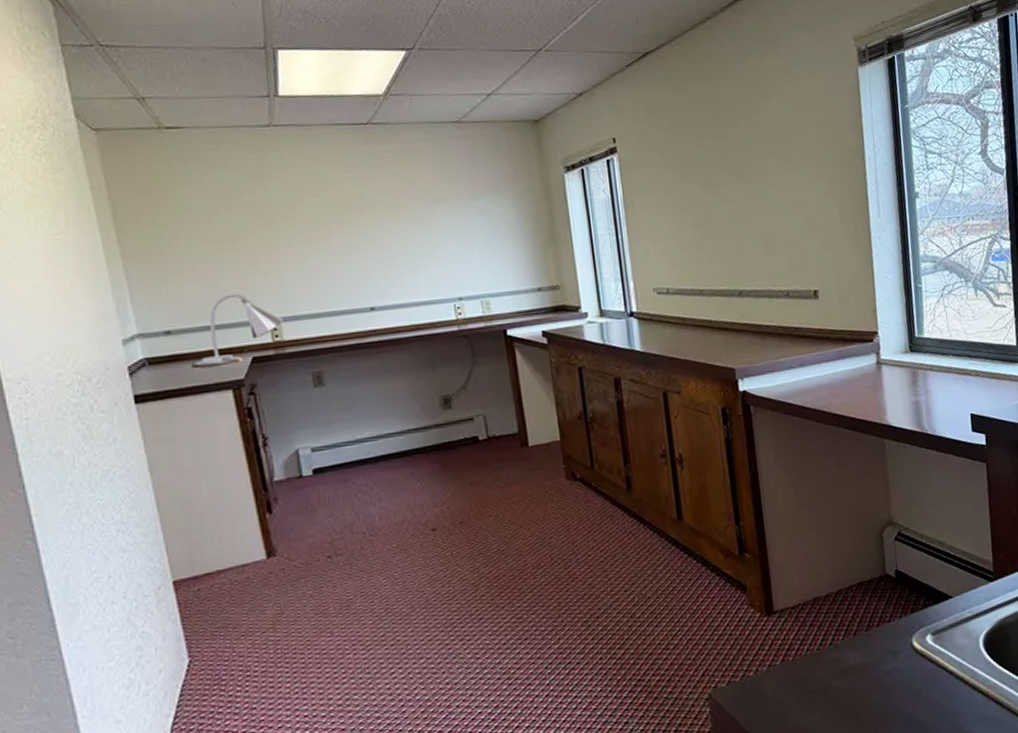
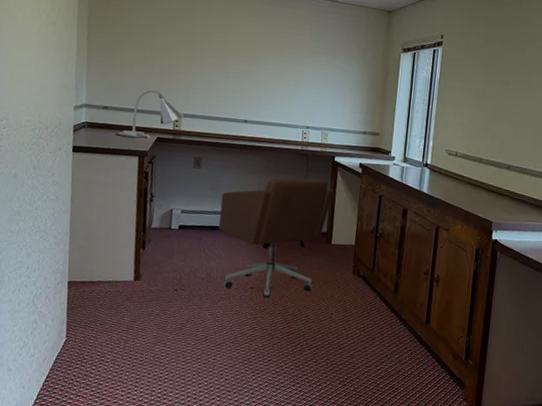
office chair: none [363,362,516,538] -> present [218,178,333,298]

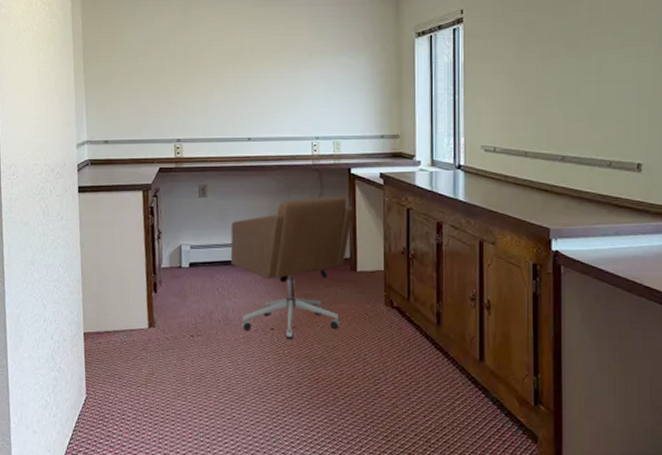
table lamp: present [116,89,184,139] -> none [118,116,184,171]

